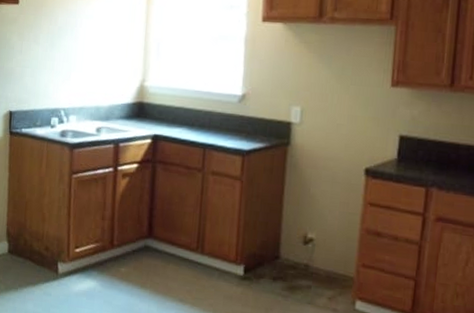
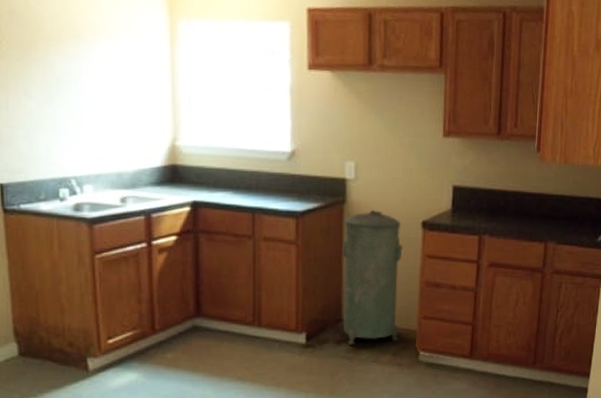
trash can: none [279,153,344,286] -> present [342,209,403,345]

